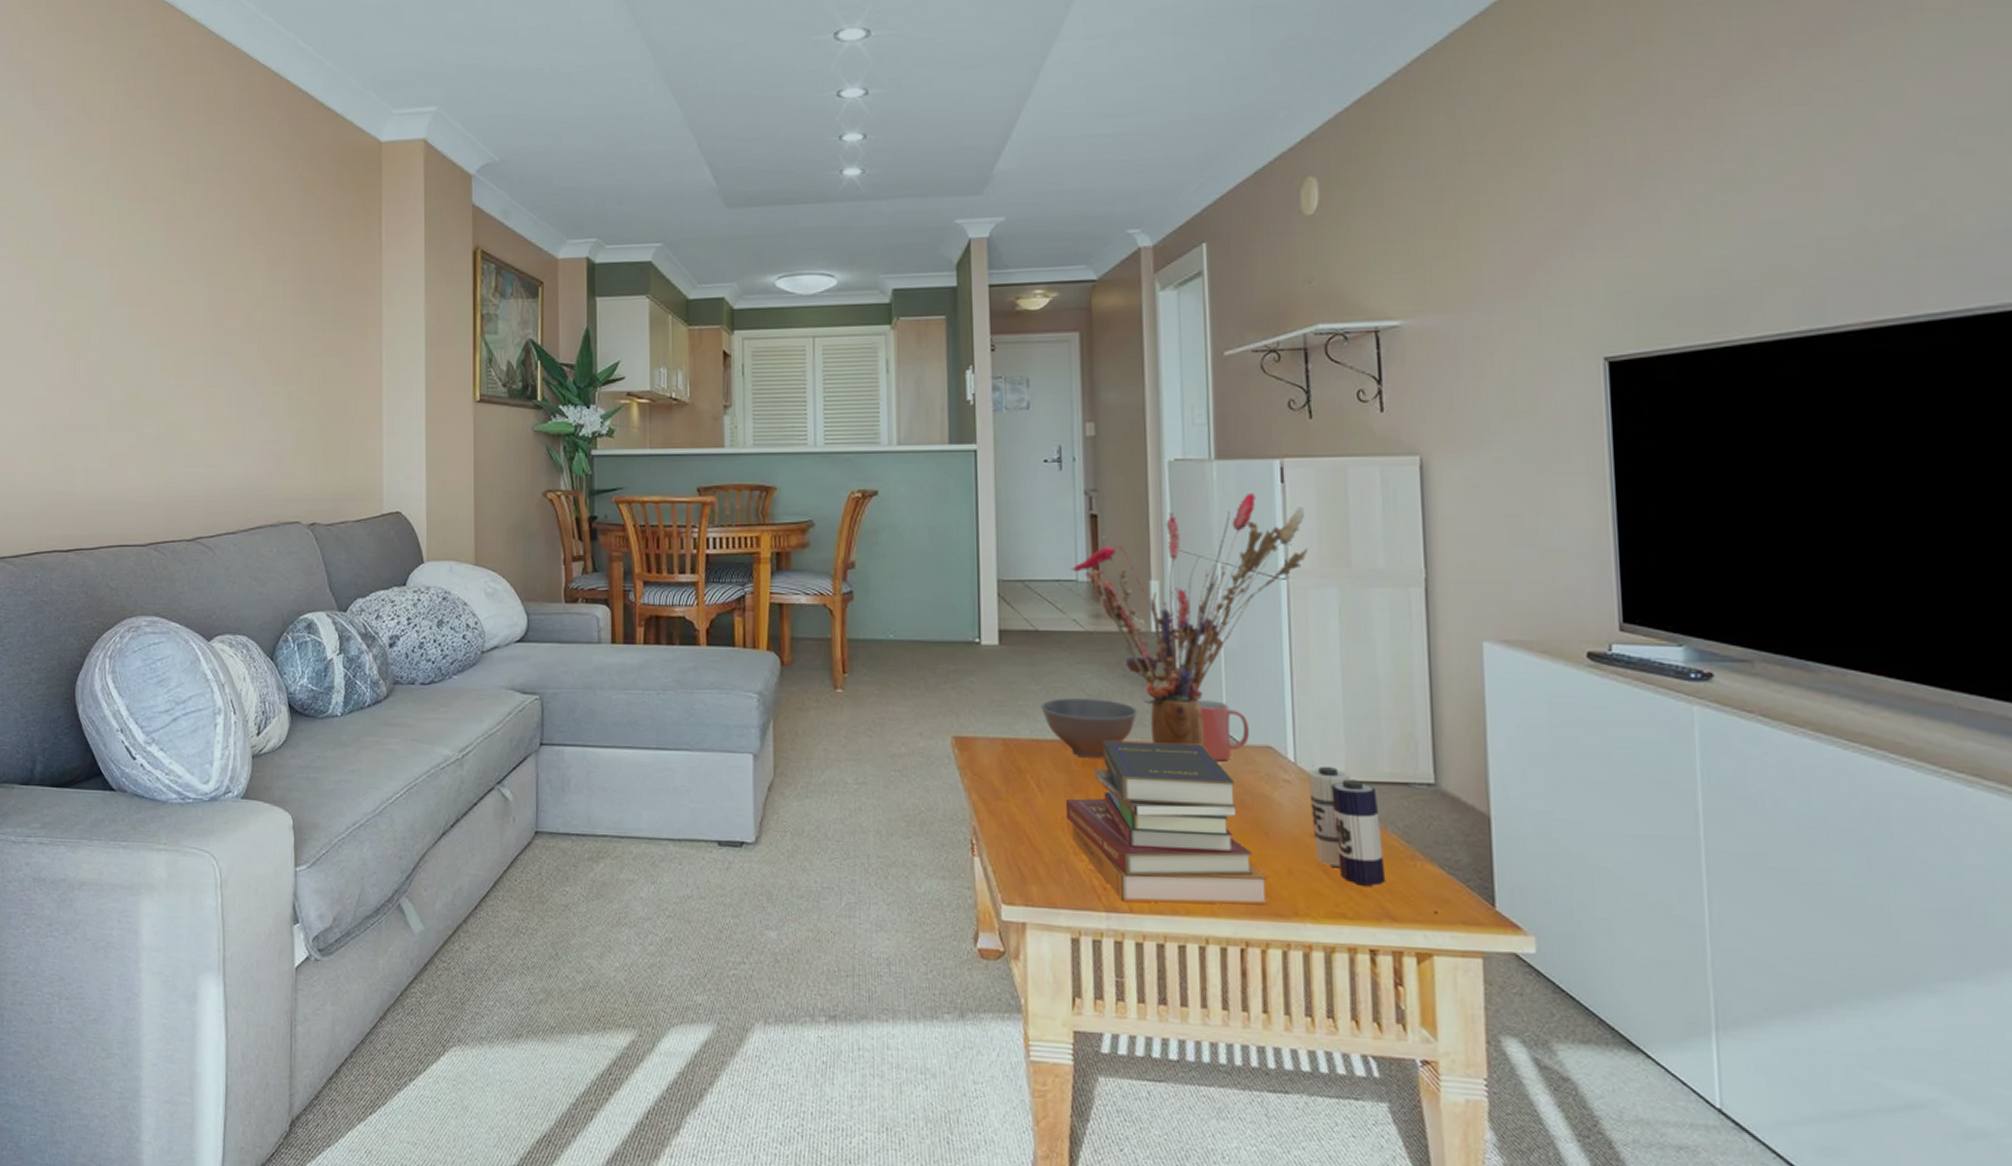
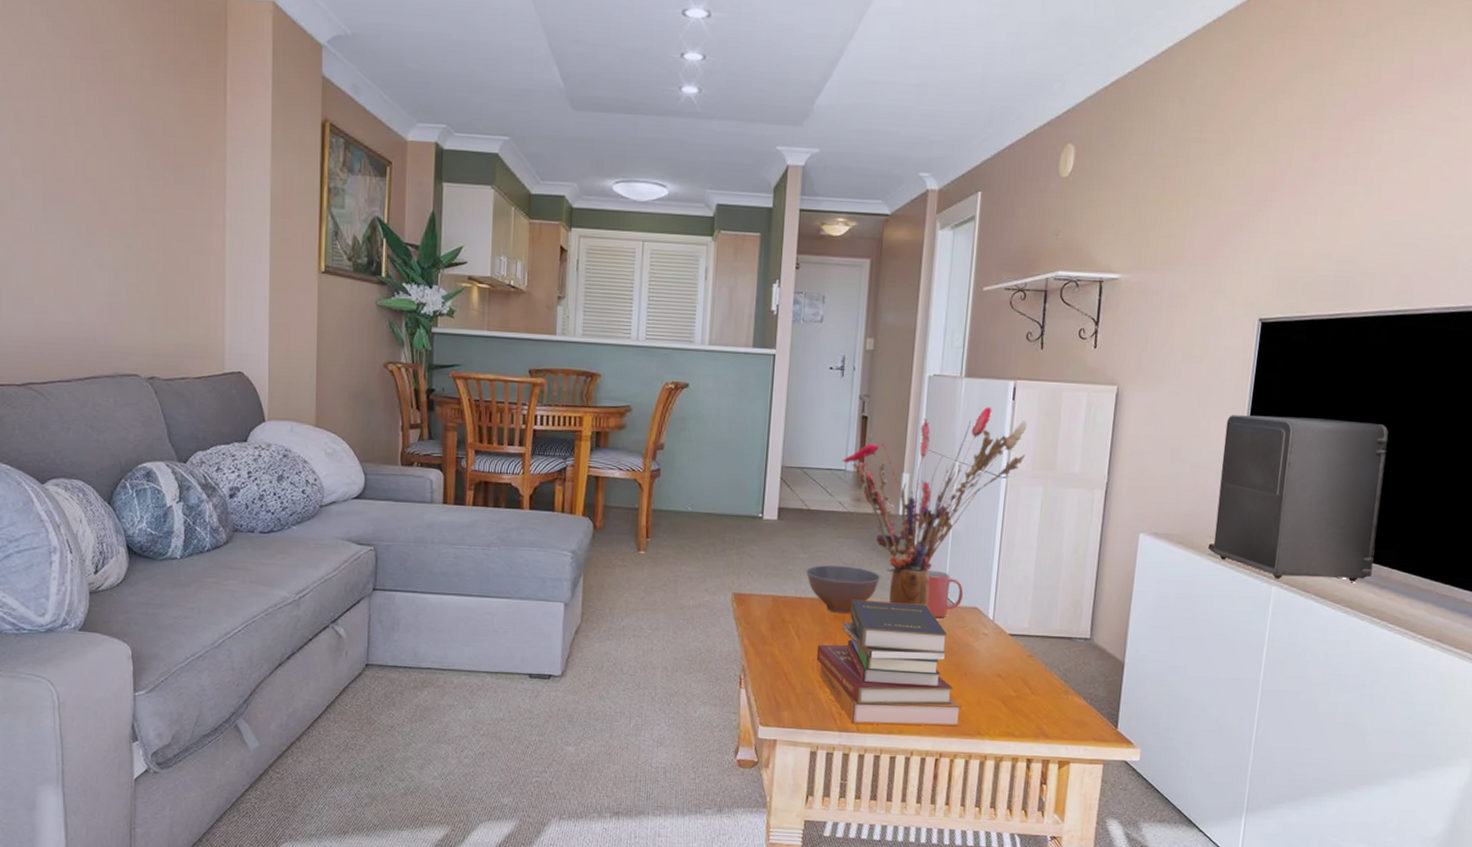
candle: present [1308,766,1439,915] -> none [998,623,1079,734]
speaker: none [1582,477,1846,696] -> present [1212,415,1389,582]

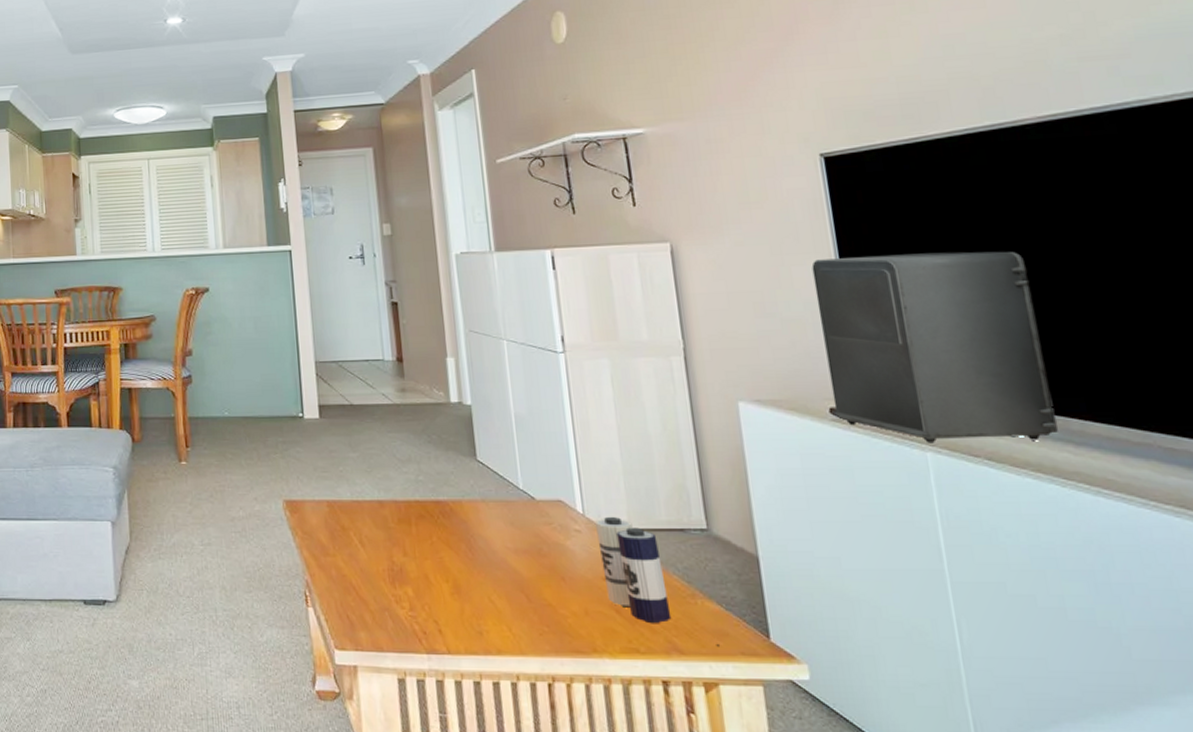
bowl: present [806,565,881,614] -> none [359,463,444,516]
books: present [816,600,961,727] -> none [385,500,570,644]
bouquet: present [841,407,1027,607] -> none [377,280,581,503]
mug: present [926,569,964,618] -> none [494,460,543,515]
candle: none [998,623,1079,734] -> present [595,516,721,648]

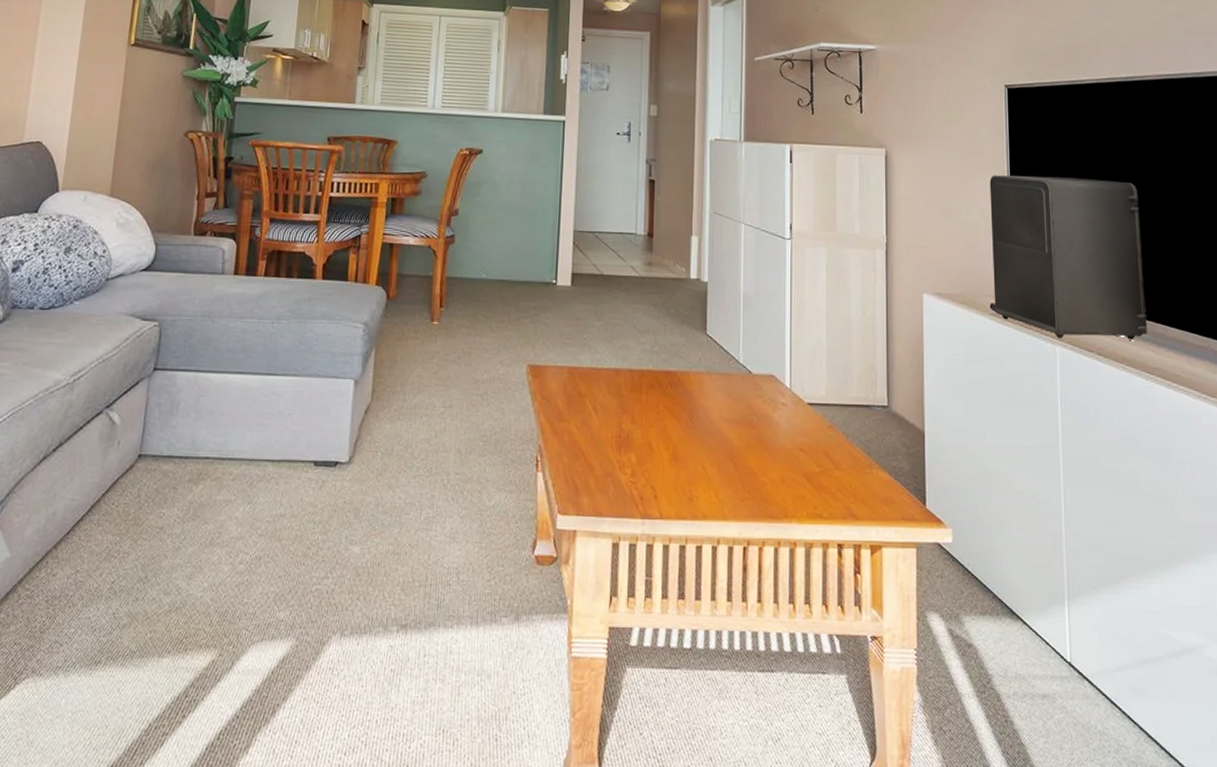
candle: present [595,516,721,648] -> none [799,391,887,513]

